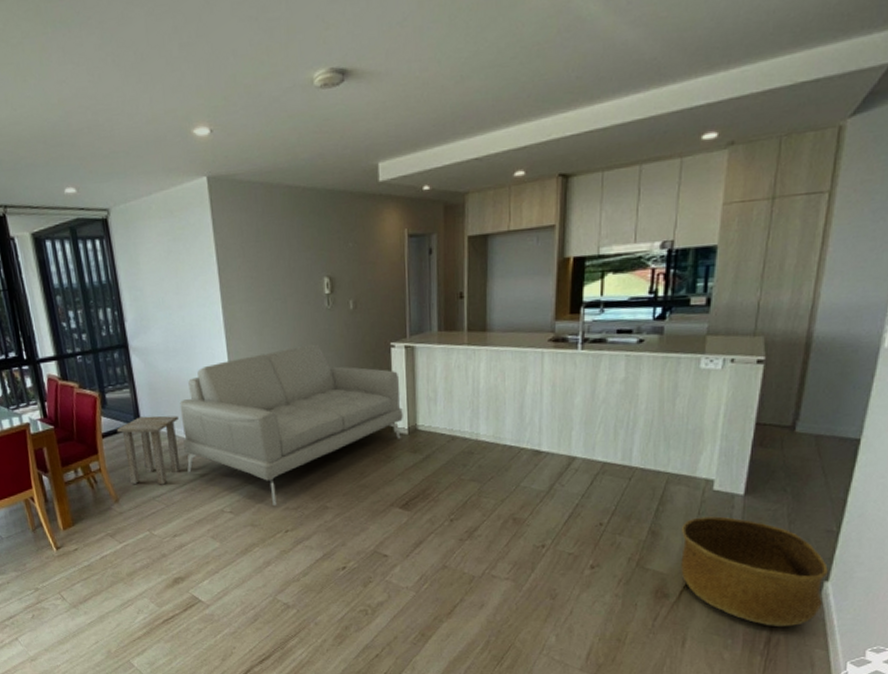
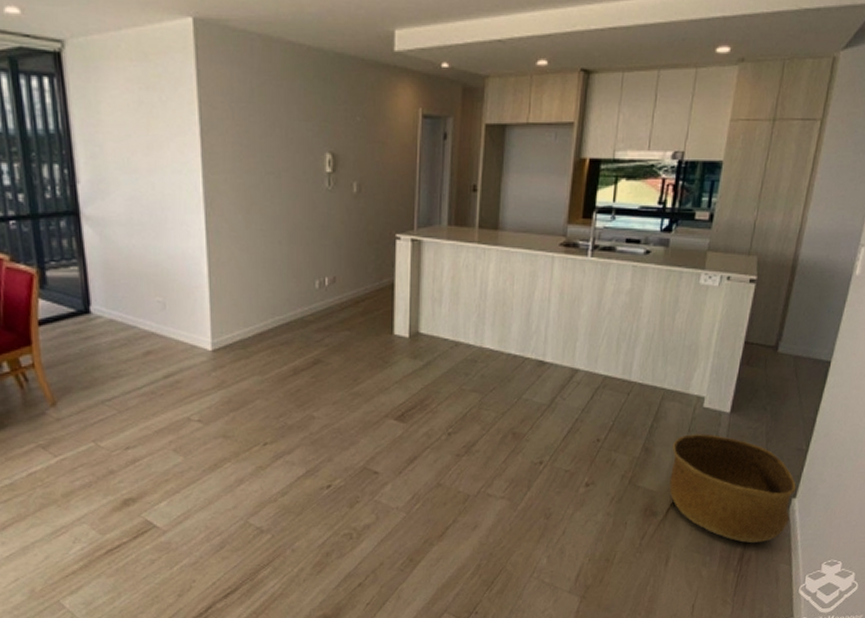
side table: present [116,416,181,485] -> none [58,301,140,387]
sofa: present [179,344,403,505] -> none [142,229,405,414]

